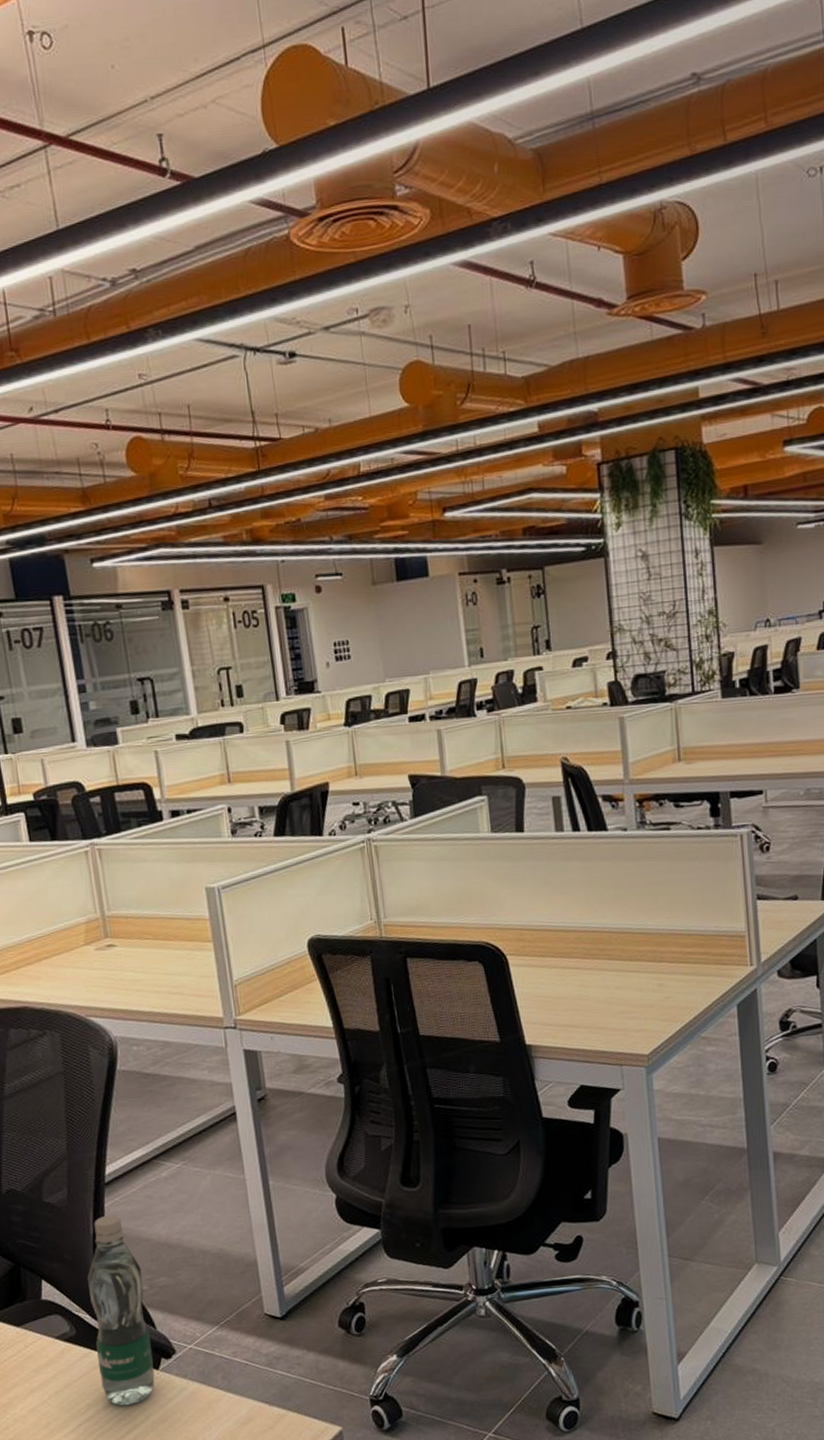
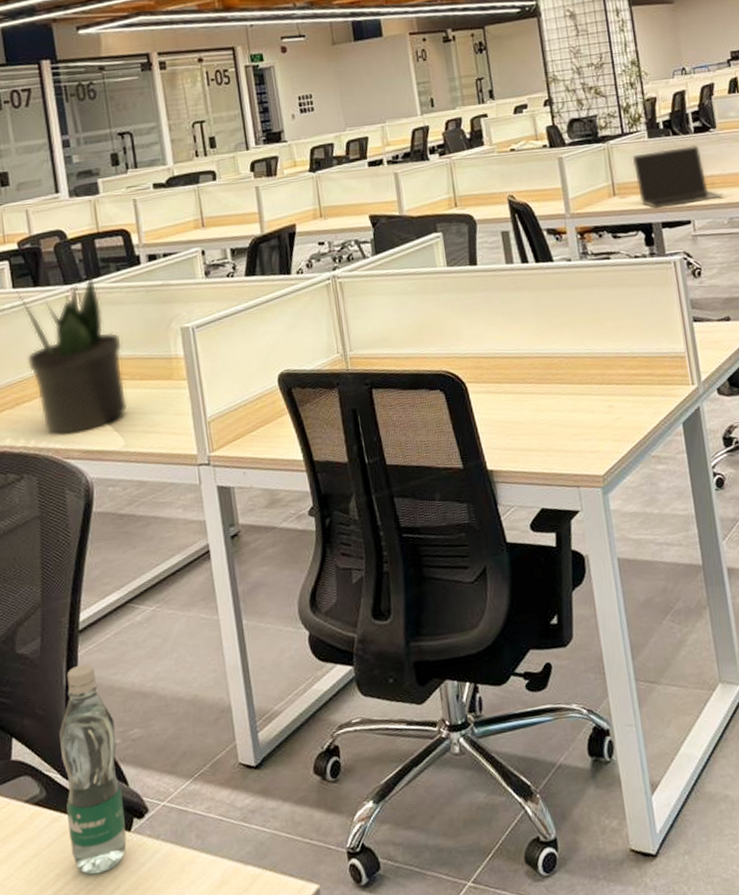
planter: none [33,830,152,993] -> present [16,275,128,435]
laptop: none [702,706,801,777] -> present [632,144,723,210]

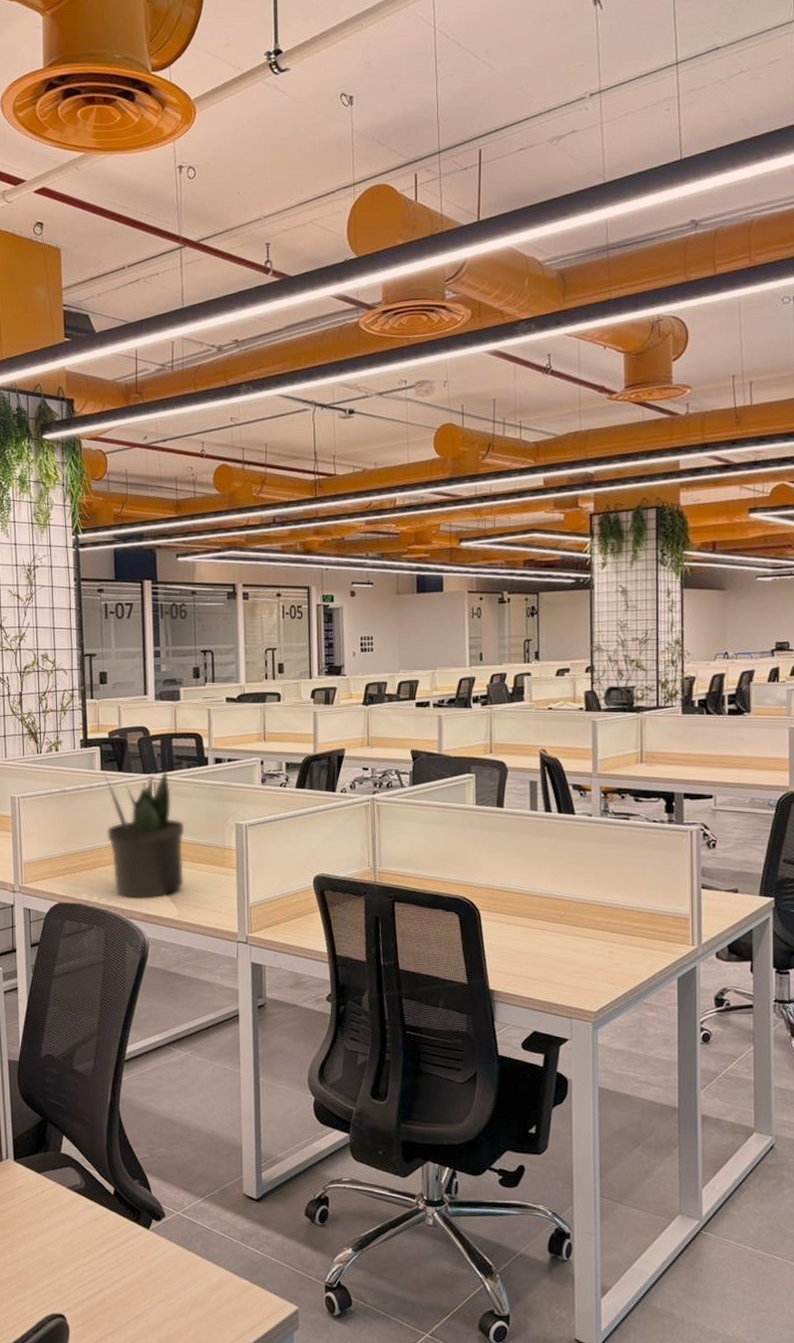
bottle: present [59,663,127,874] -> none [100,1087,146,1257]
laptop: present [632,144,723,210] -> none [663,725,748,781]

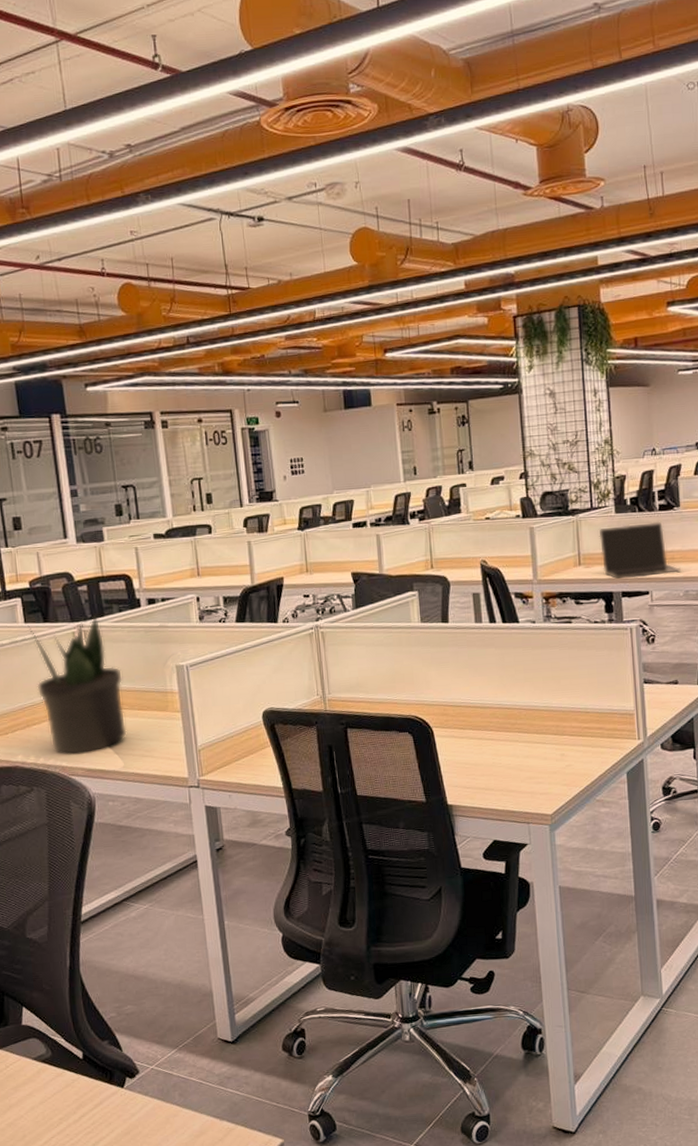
laptop: none [663,725,748,781] -> present [599,521,681,580]

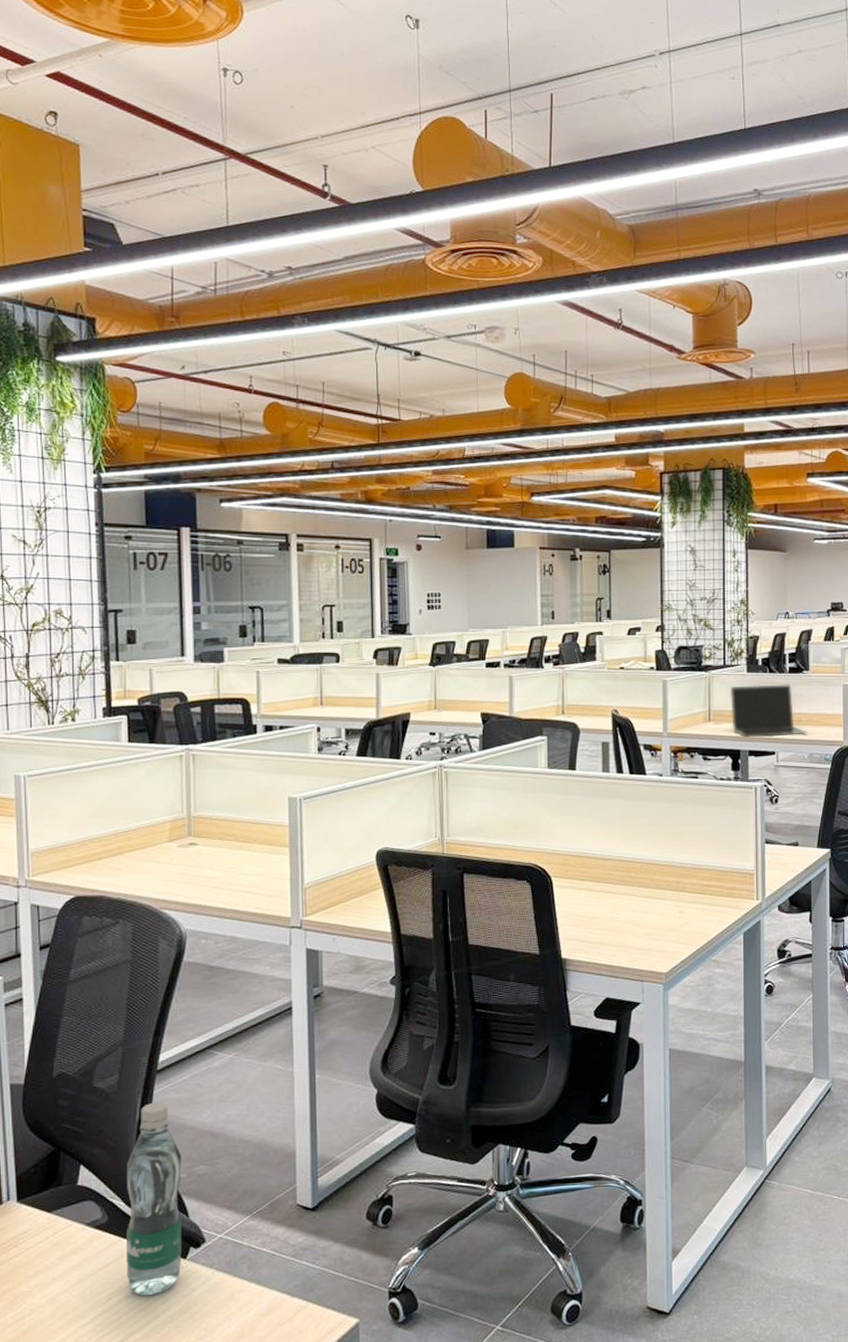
planter: present [27,614,127,755] -> none [131,738,230,887]
bottle: none [63,949,120,1120] -> present [126,1101,183,1295]

